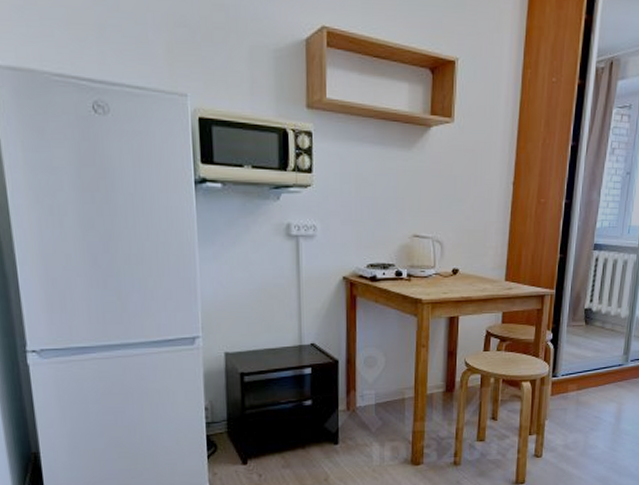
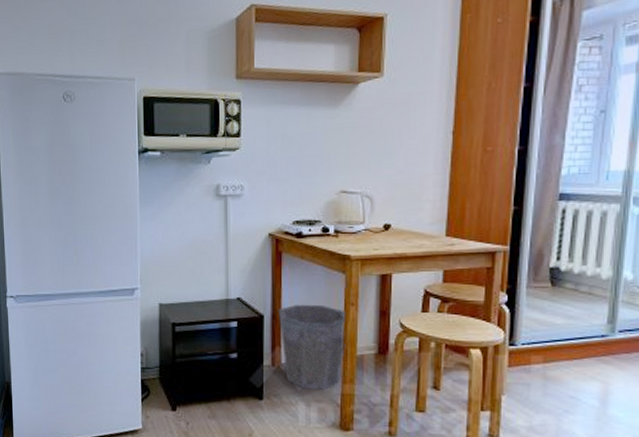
waste bin: none [354,347,419,430] -> present [279,304,347,390]

